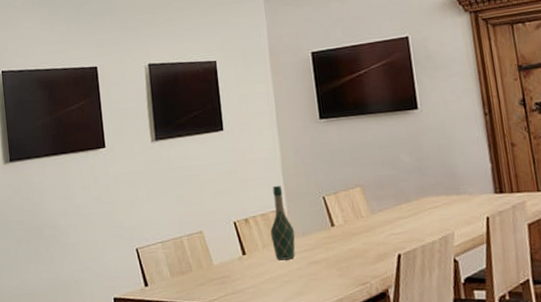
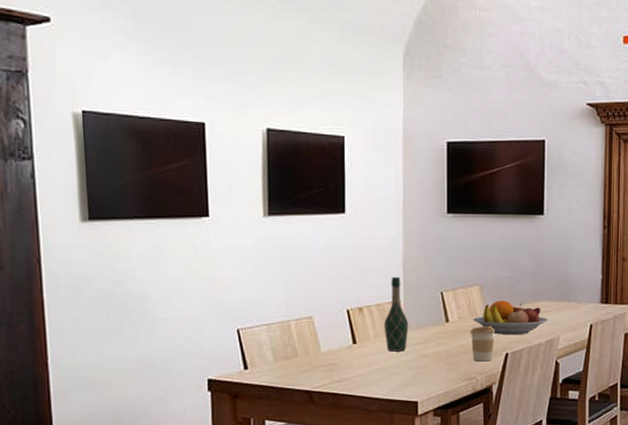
coffee cup: none [357,226,385,265] -> present [470,325,495,362]
fruit bowl: none [358,199,439,235] -> present [472,301,548,335]

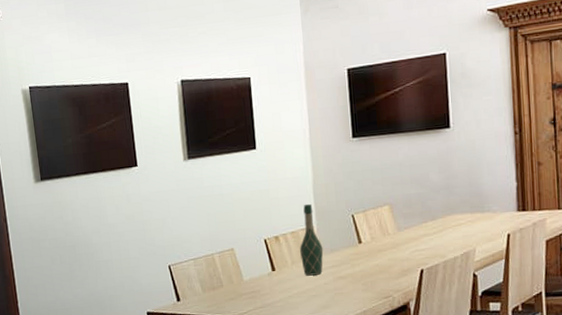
coffee cup: present [470,325,495,362] -> none [383,243,409,280]
fruit bowl: present [472,301,548,335] -> none [385,217,462,252]

